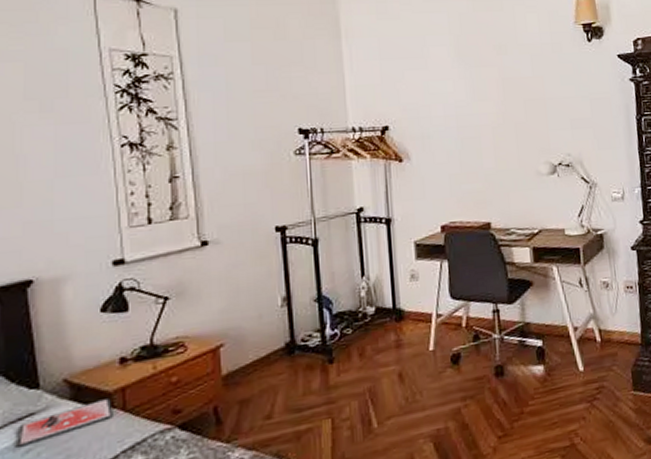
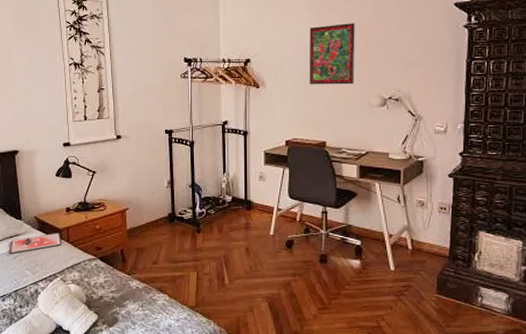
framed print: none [460,79,518,155] -> present [309,23,355,85]

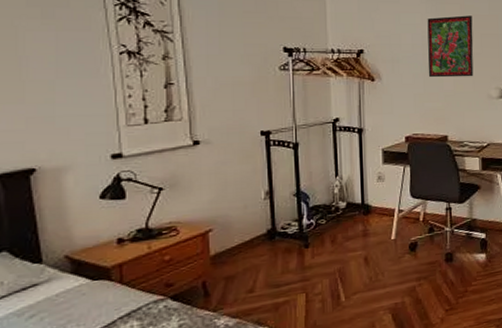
tablet: present [9,233,62,254] -> none [21,273,111,313]

